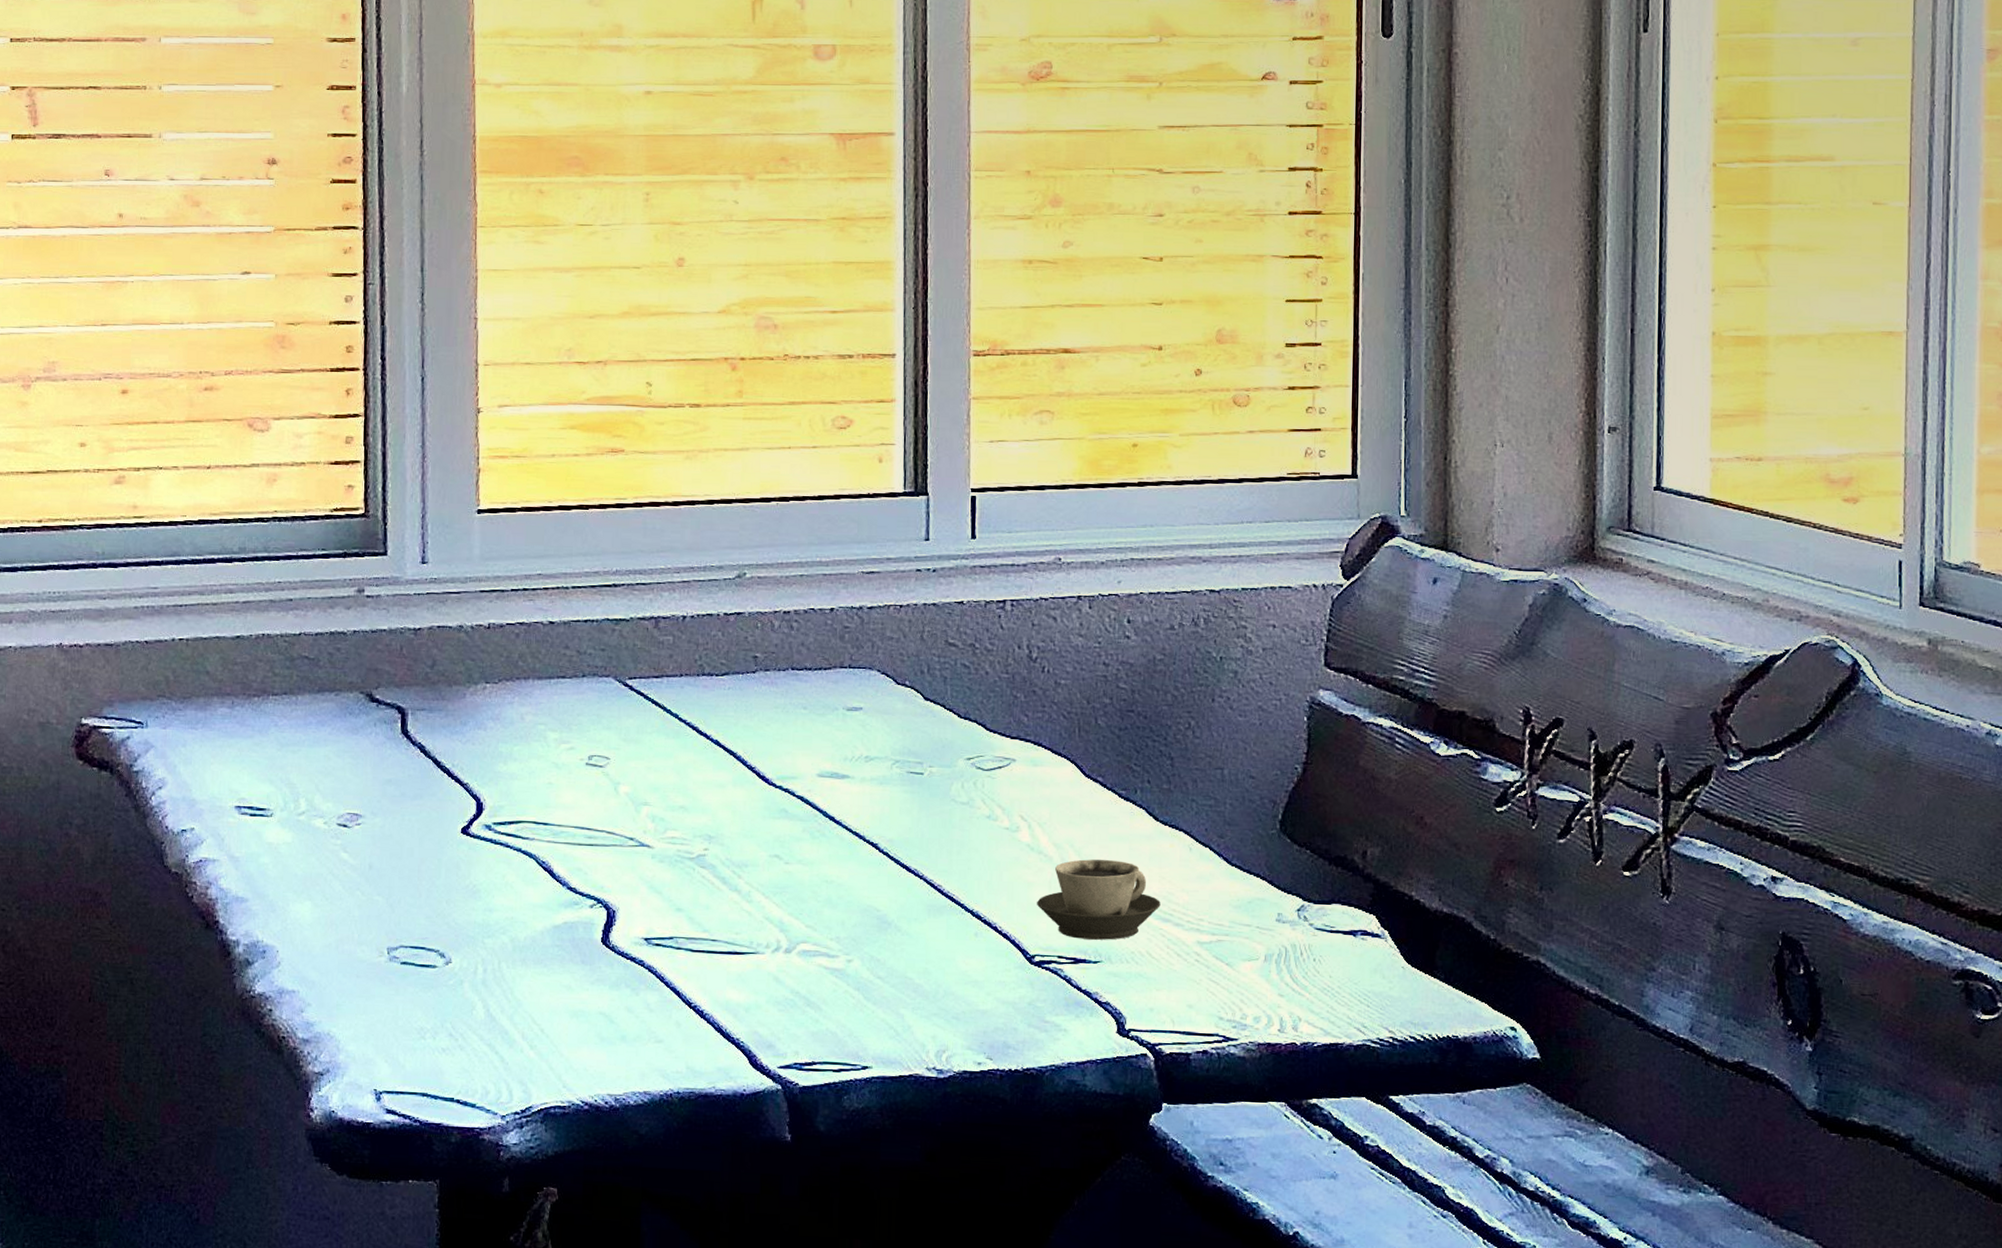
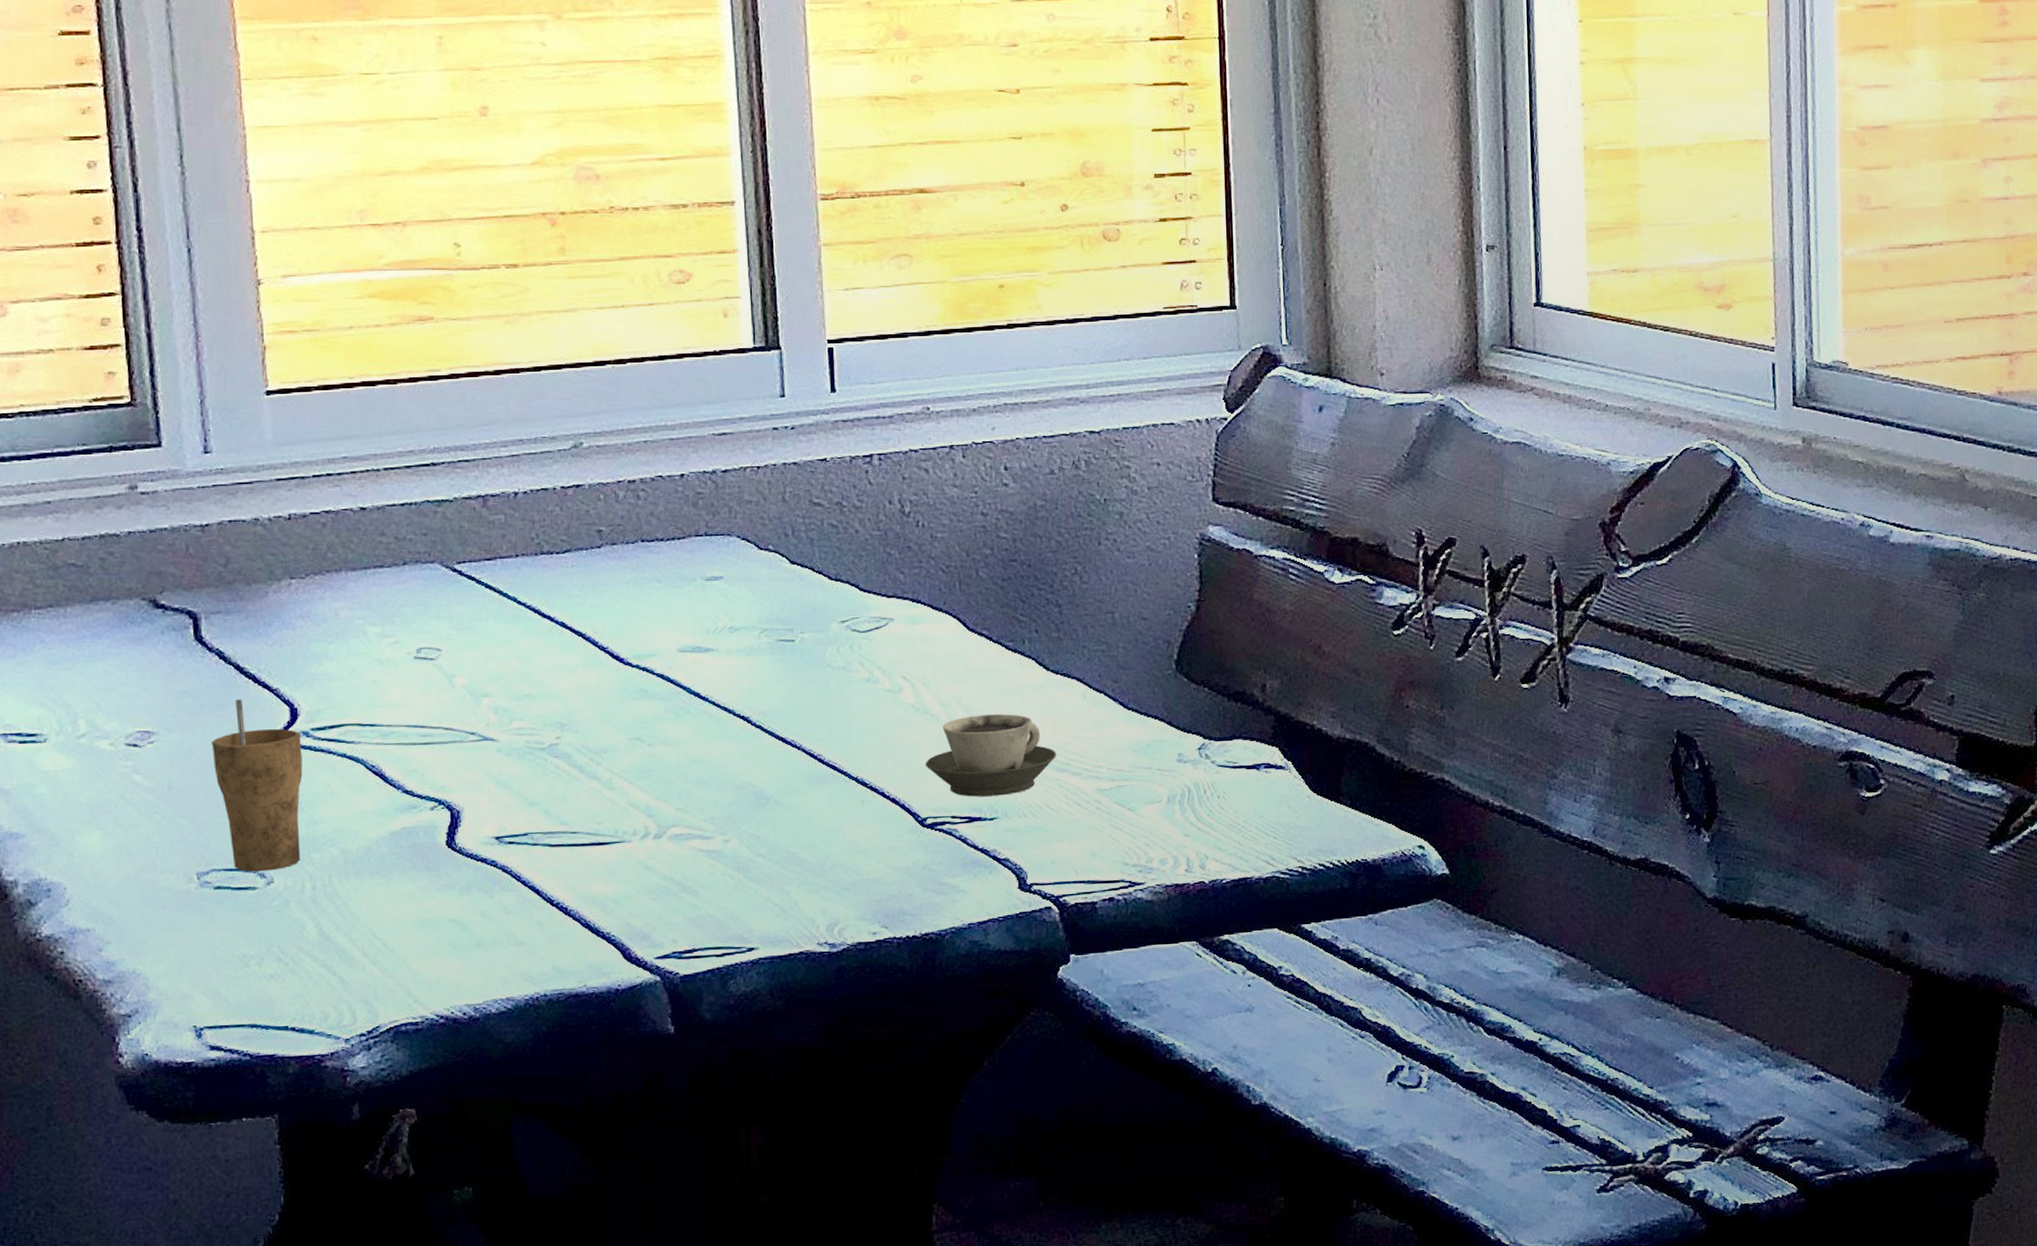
cup: none [408,790,484,952] -> present [211,699,303,872]

